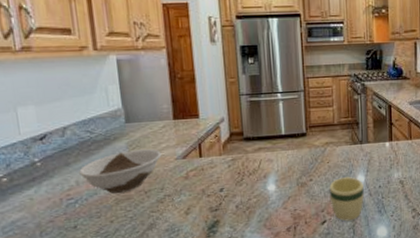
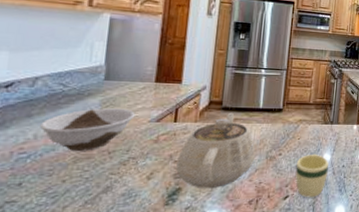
teapot: none [209,142,286,220] -> present [175,112,256,188]

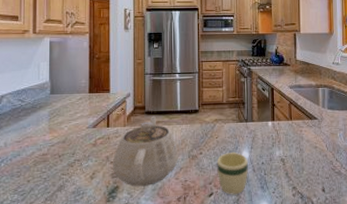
bowl: present [40,108,136,151] -> none [8,117,76,156]

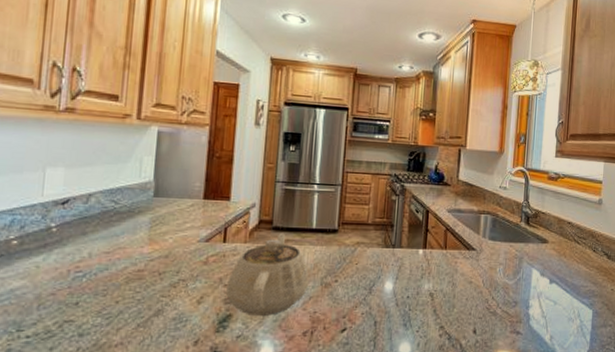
mug: present [217,151,248,195] -> none [353,281,391,332]

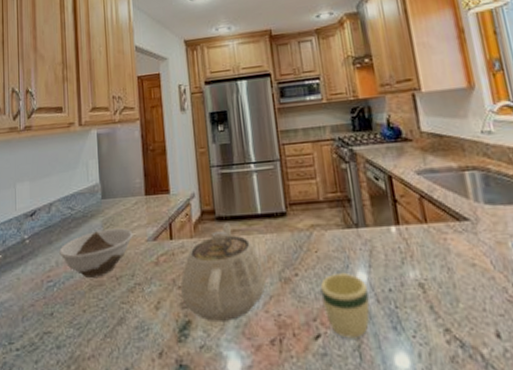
bowl: none [94,226,185,271] -> present [59,228,133,278]
mug: none [353,281,391,332] -> present [320,272,370,339]

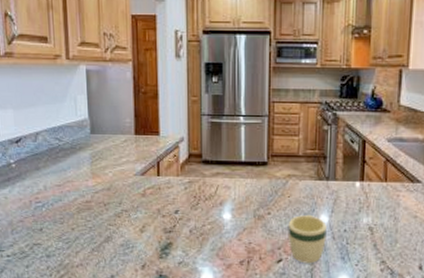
bowl: present [59,228,133,278] -> none [47,161,122,202]
teapot: present [180,222,267,321] -> none [164,166,242,245]

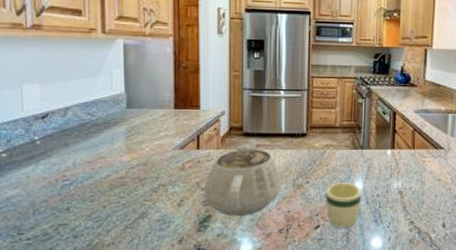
teapot: none [164,166,242,245] -> present [203,138,282,216]

